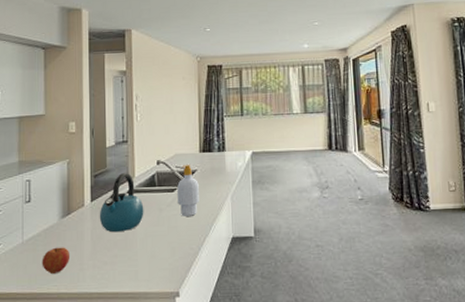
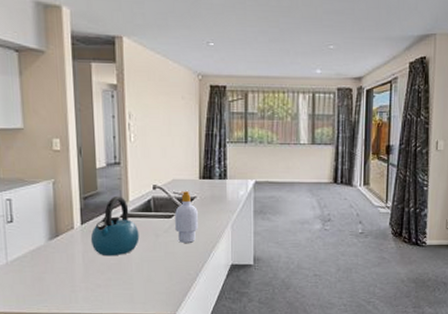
apple: present [42,247,69,274] -> none [29,269,60,295]

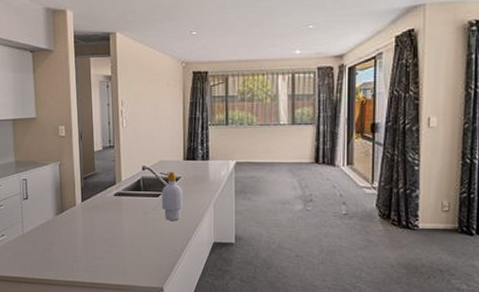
kettle: present [90,197,140,256] -> none [89,177,131,231]

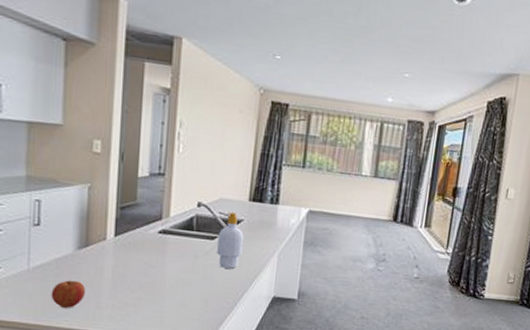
apple: none [40,241,65,263] -> present [51,280,85,308]

